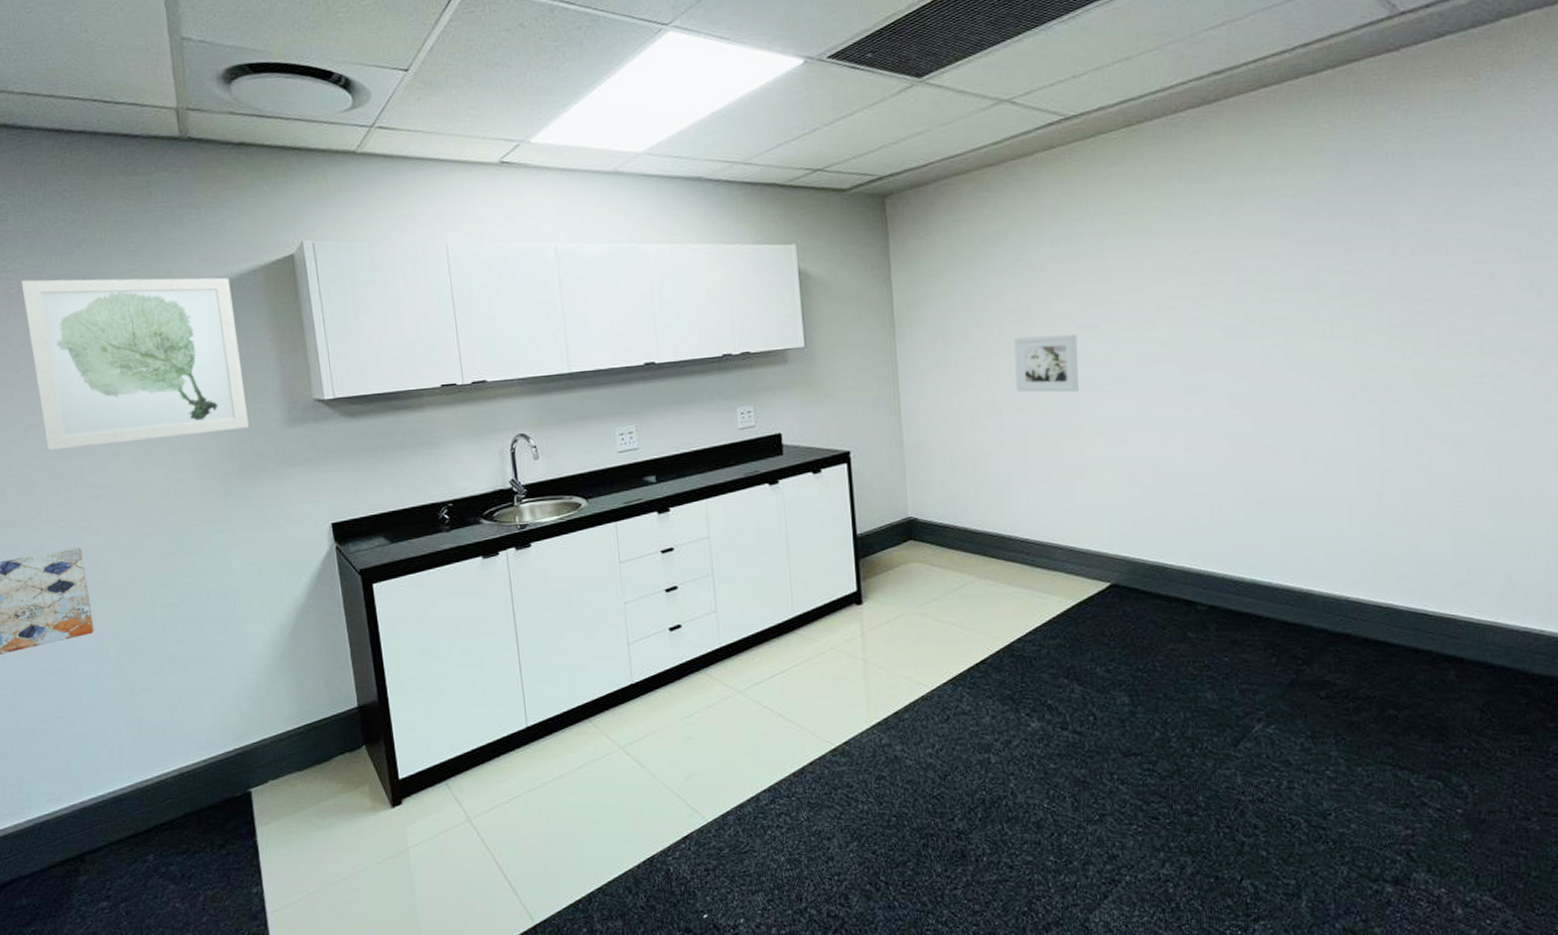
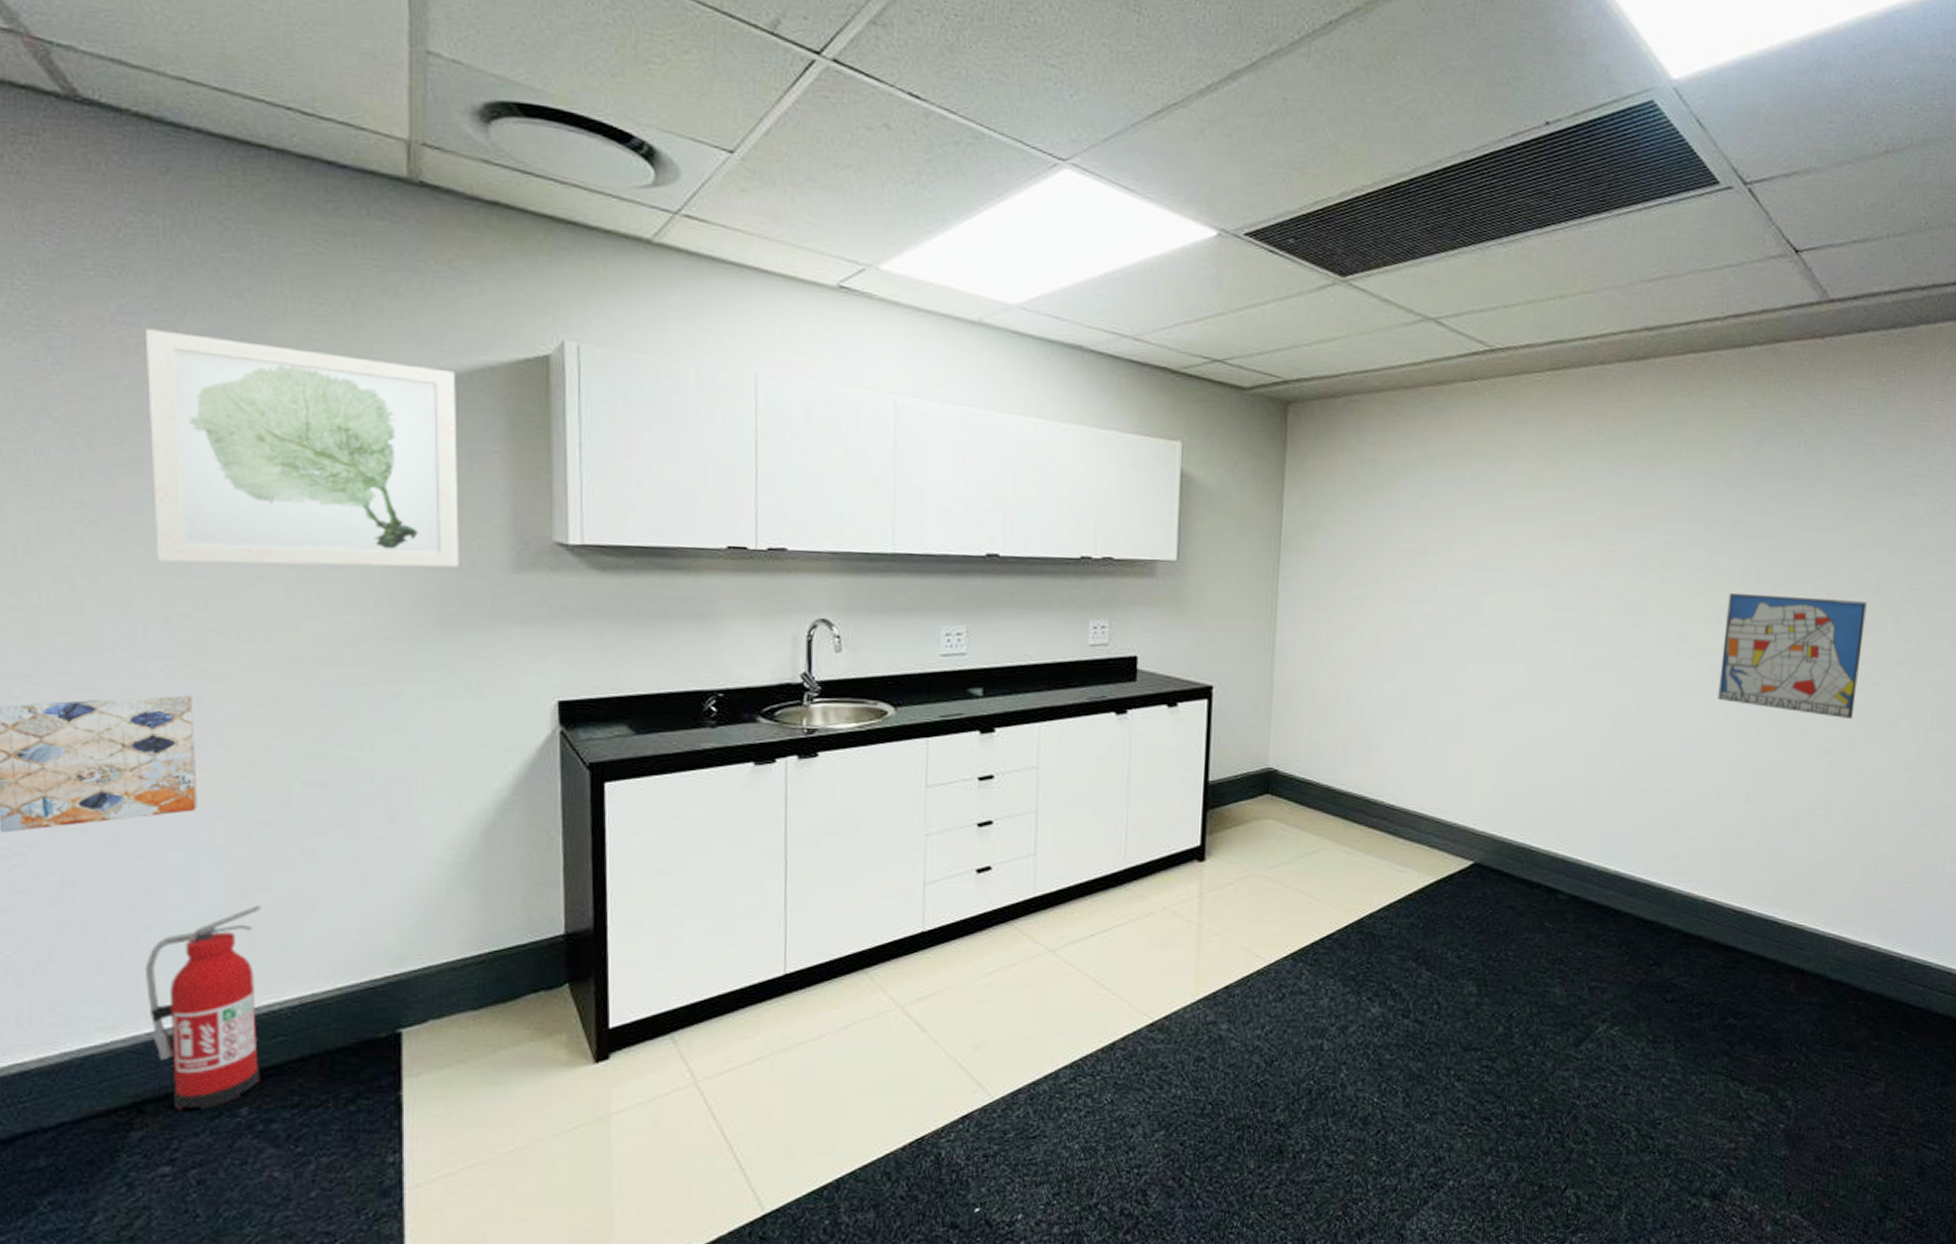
fire extinguisher: none [74,701,159,859] -> present [146,906,261,1111]
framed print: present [1014,334,1079,393] -> none [1402,582,1473,650]
wall art: none [1333,295,1482,411] -> present [1717,592,1867,719]

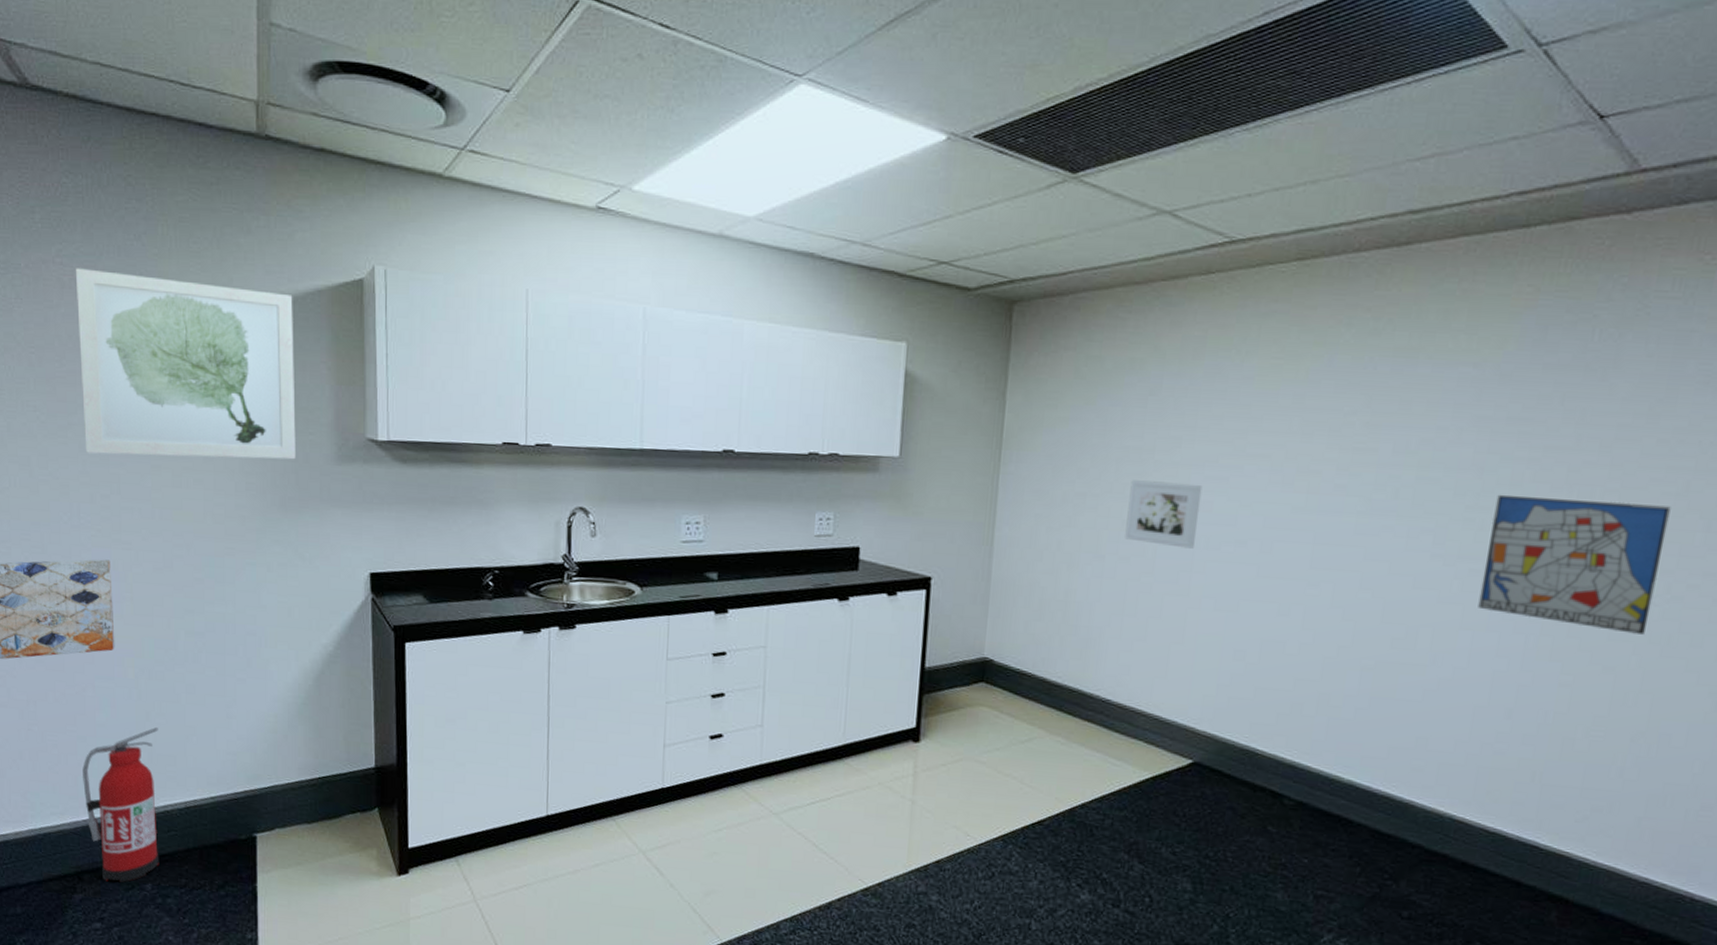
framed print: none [1402,582,1473,650] -> present [1125,480,1203,549]

